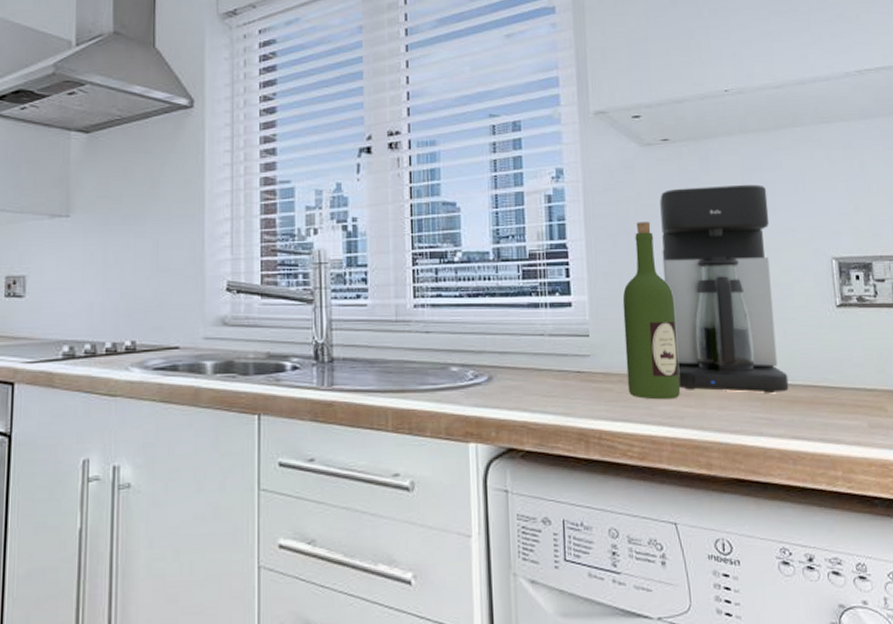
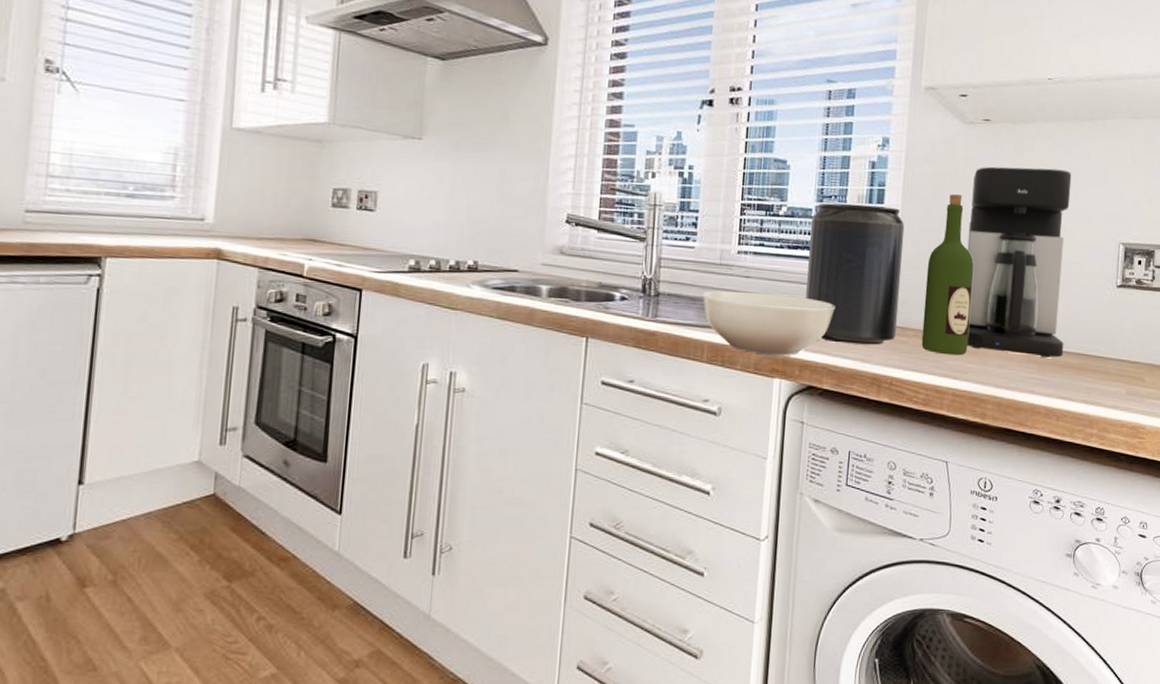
bowl: none [380,348,528,417] -> present [702,290,835,356]
soda can: none [489,242,599,397] -> present [806,203,905,345]

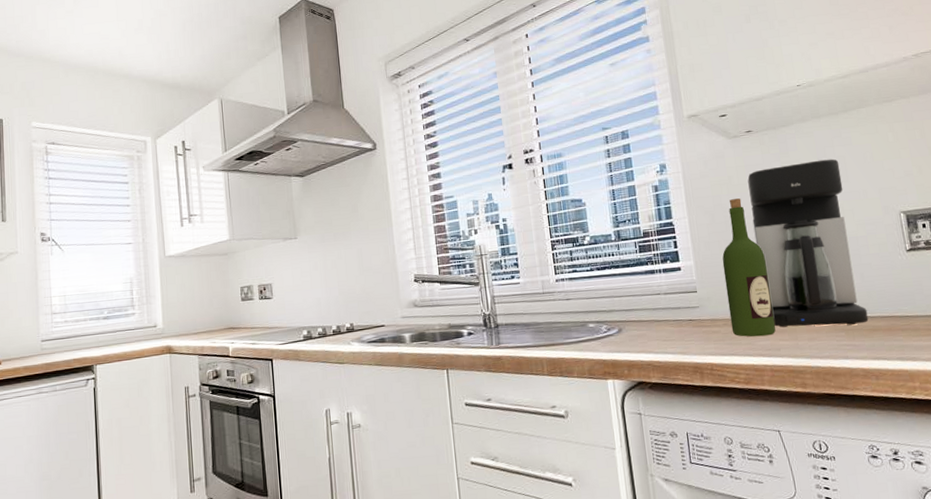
bowl: present [702,290,835,356] -> none [533,308,649,362]
soda can: present [806,203,905,345] -> none [612,220,708,341]

